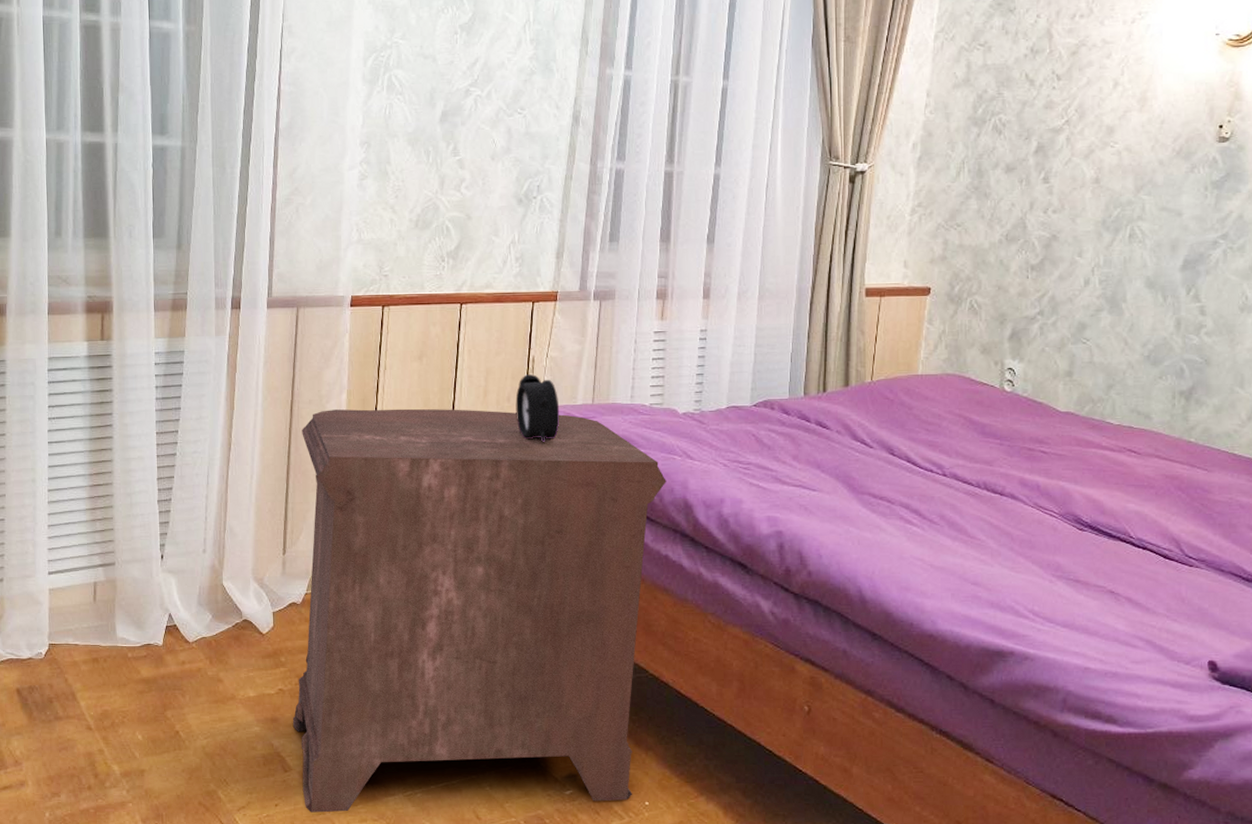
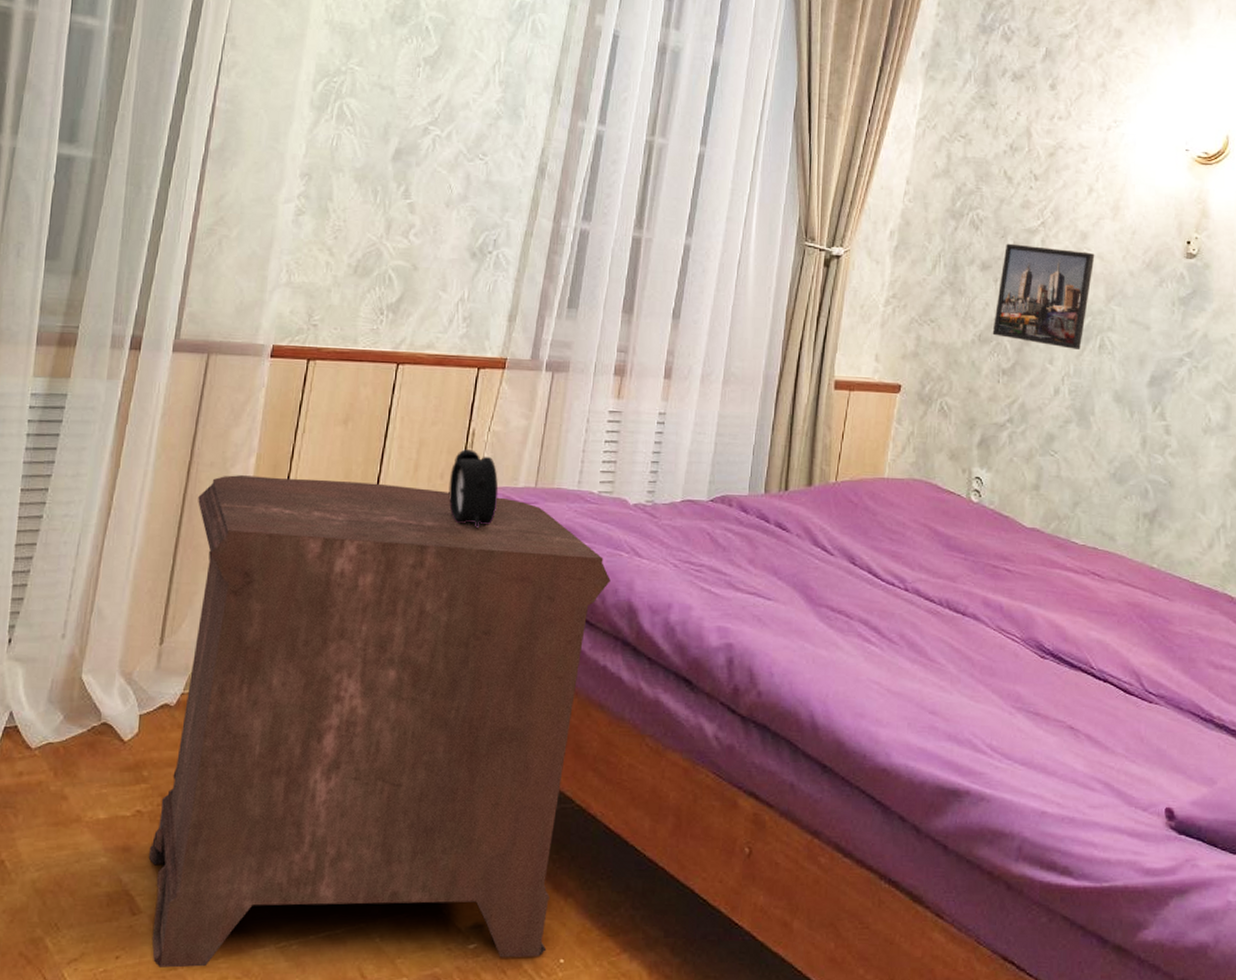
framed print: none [1019,144,1122,241] -> present [992,243,1095,350]

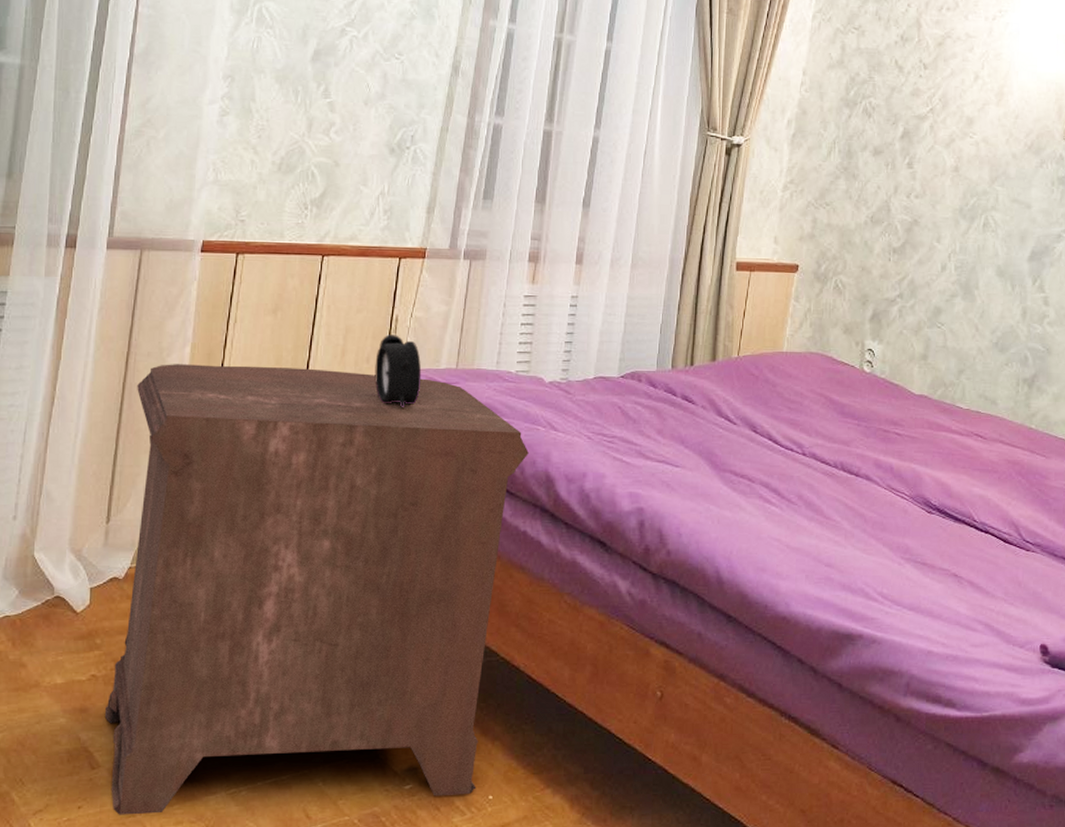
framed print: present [992,243,1095,350] -> none [884,129,980,228]

